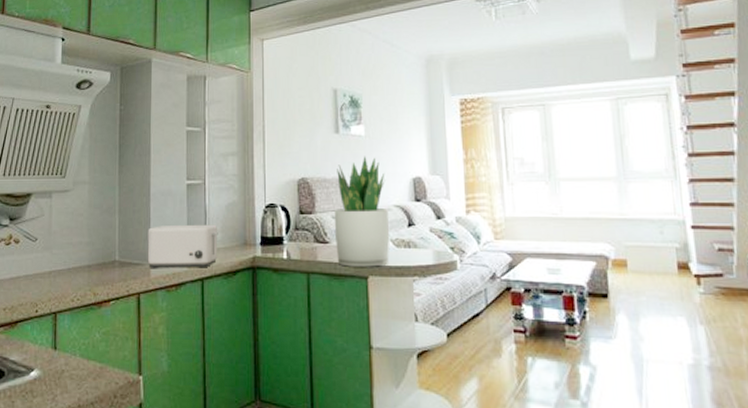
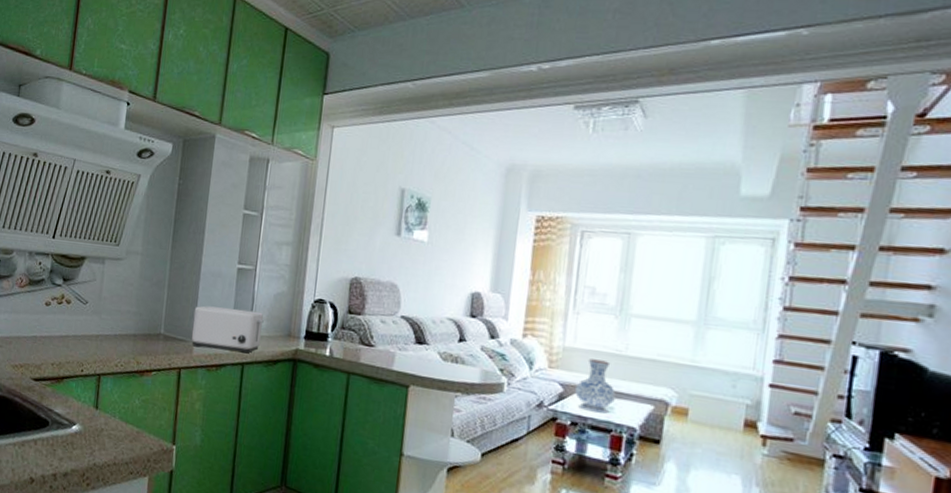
planter: present [334,156,389,267] -> none [380,263,443,378]
vase: none [523,225,560,276] -> present [575,359,616,414]

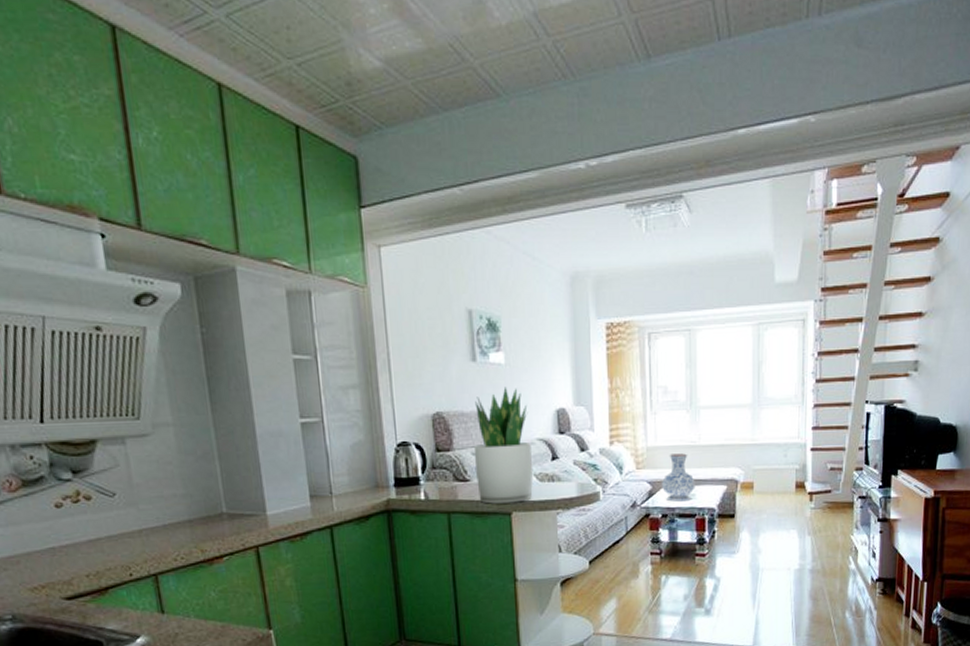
toaster: present [191,305,264,353] -> none [258,467,346,518]
planter: none [380,263,443,378] -> present [473,387,533,504]

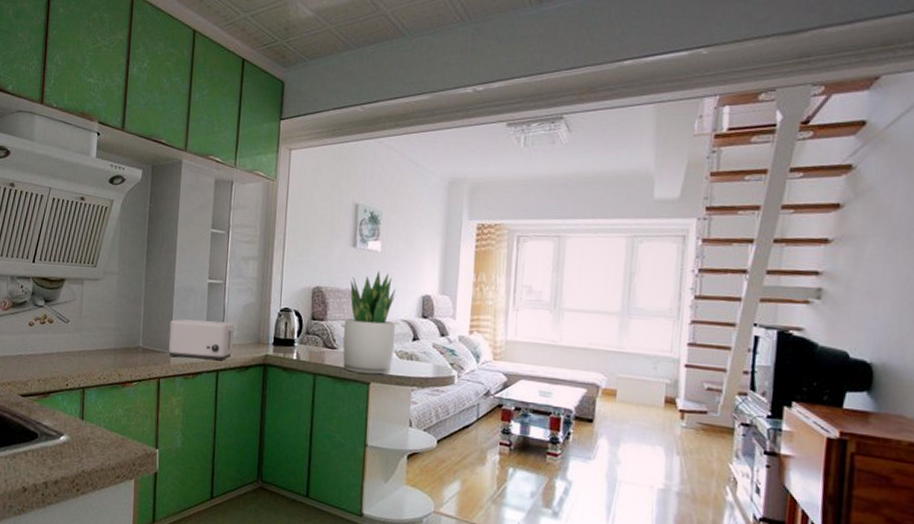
toaster: none [258,467,346,518] -> present [168,319,235,361]
vase: present [662,453,695,502] -> none [518,350,553,399]

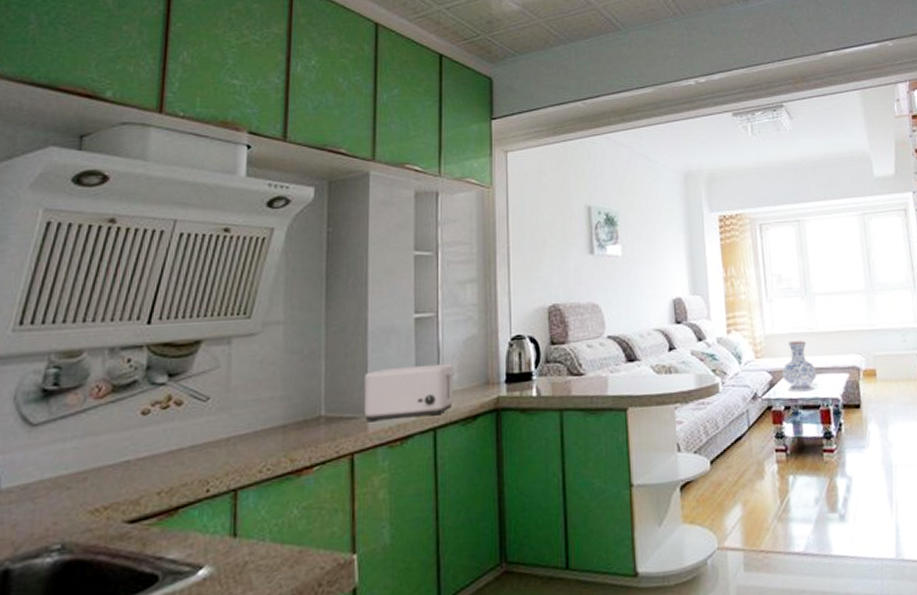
planter: present [343,271,397,375] -> none [589,278,650,400]
vase: none [518,350,553,399] -> present [782,341,817,393]

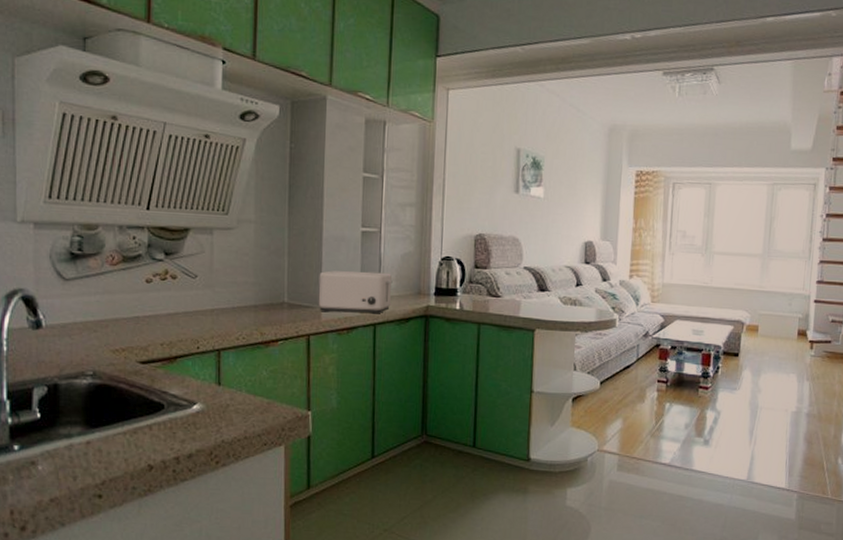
vase: present [782,341,817,393] -> none [673,292,705,337]

